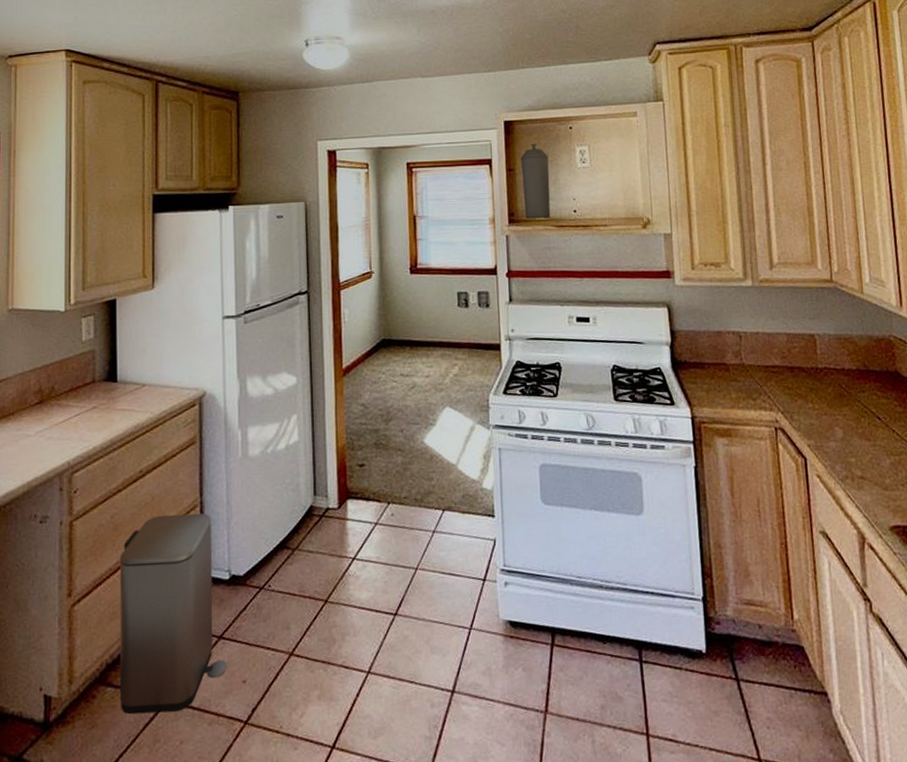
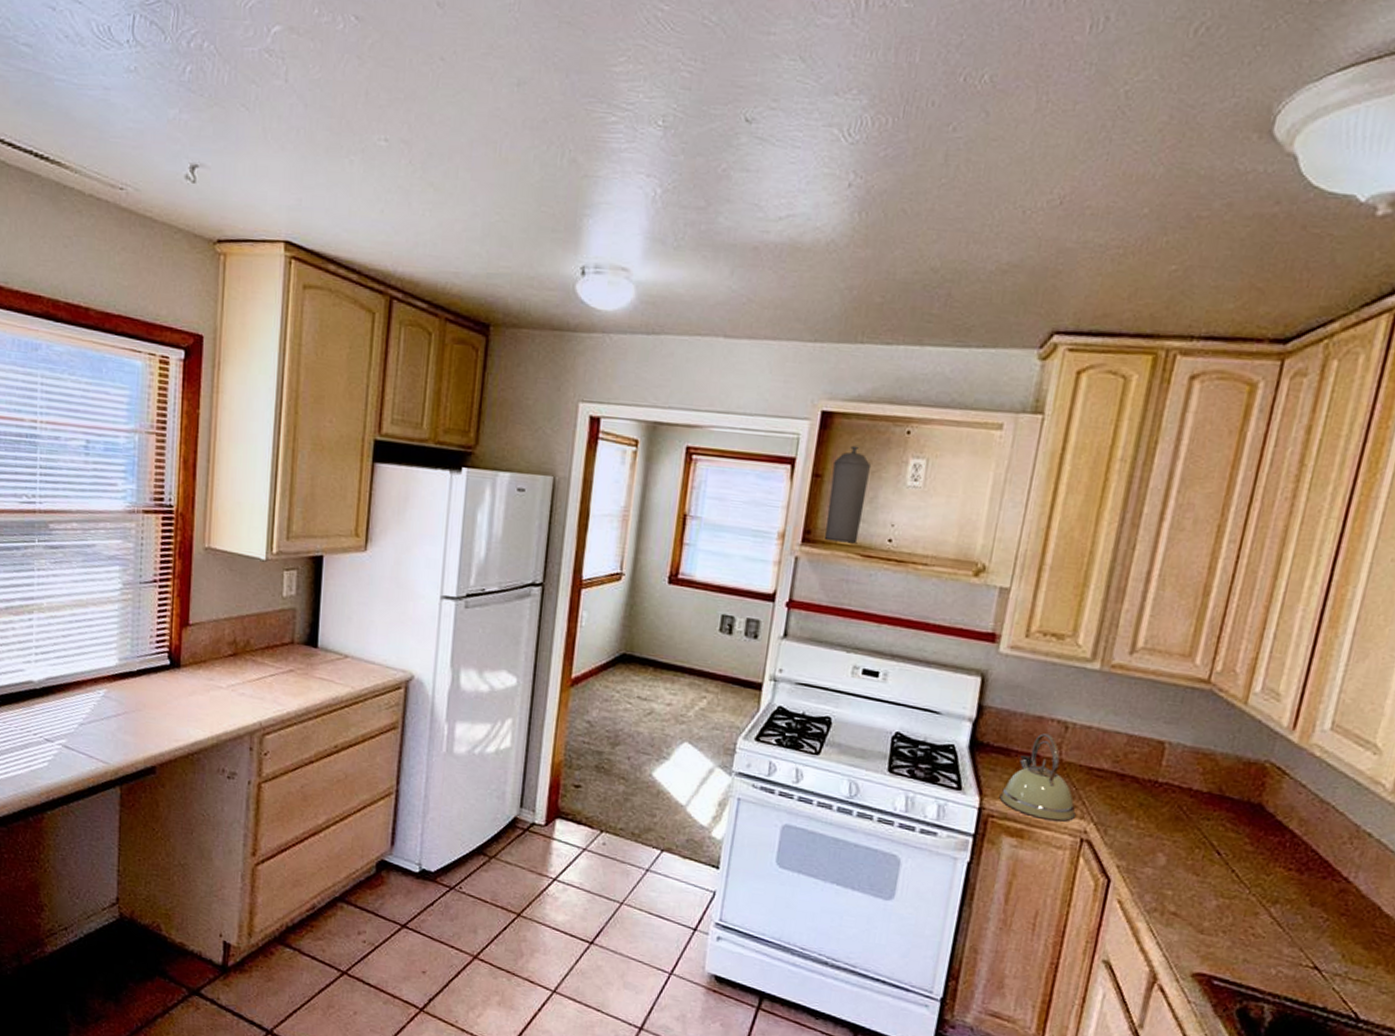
pedal bin: present [119,513,227,714] -> none [297,794,408,985]
kettle: none [705,344,766,417] -> present [999,733,1076,822]

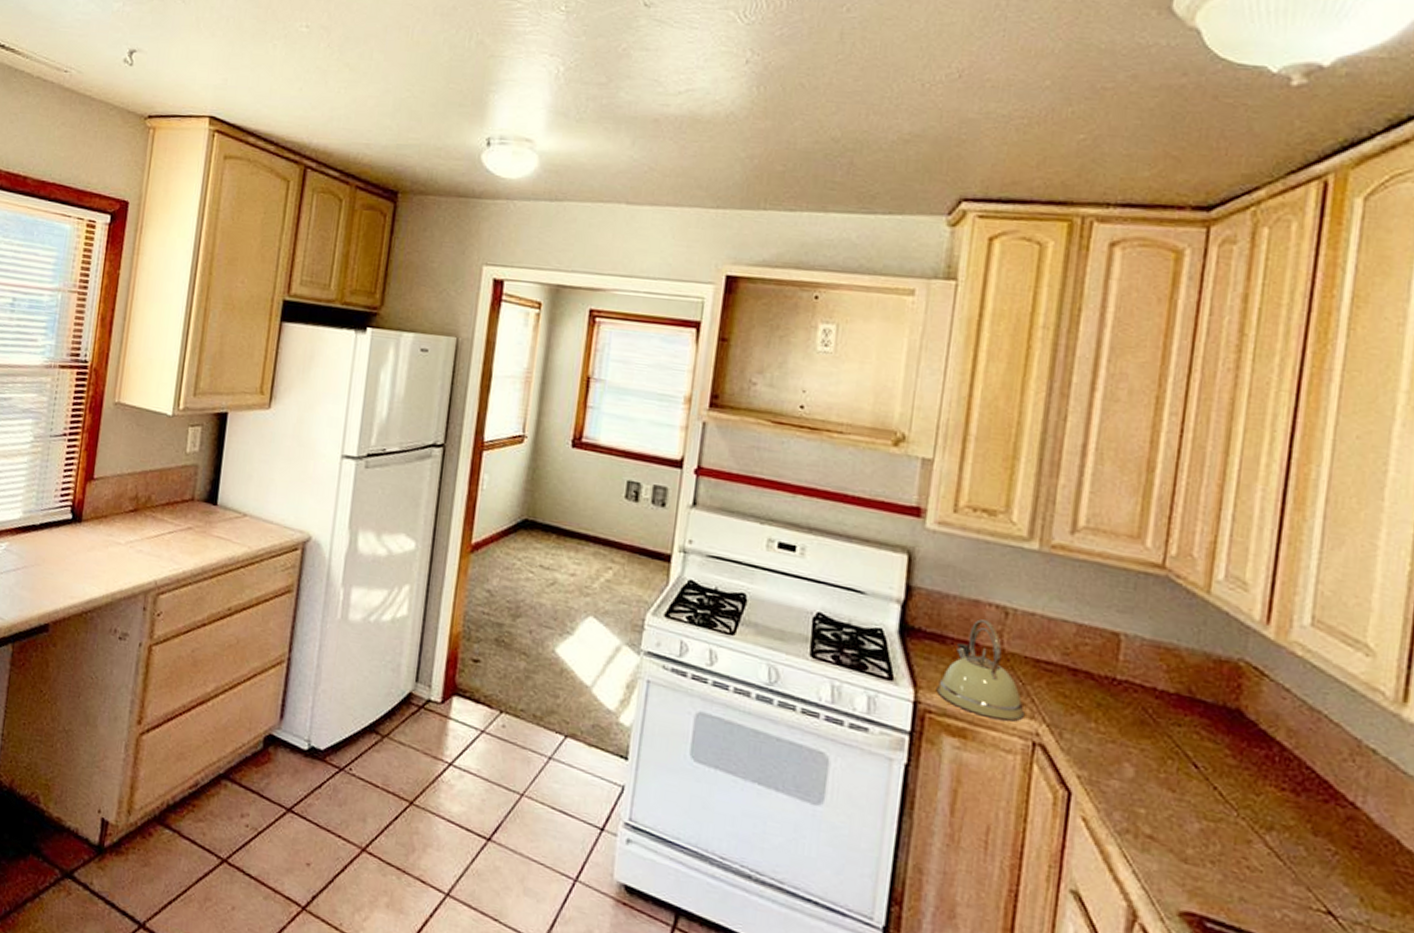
canister: present [825,445,871,544] -> none [733,310,778,410]

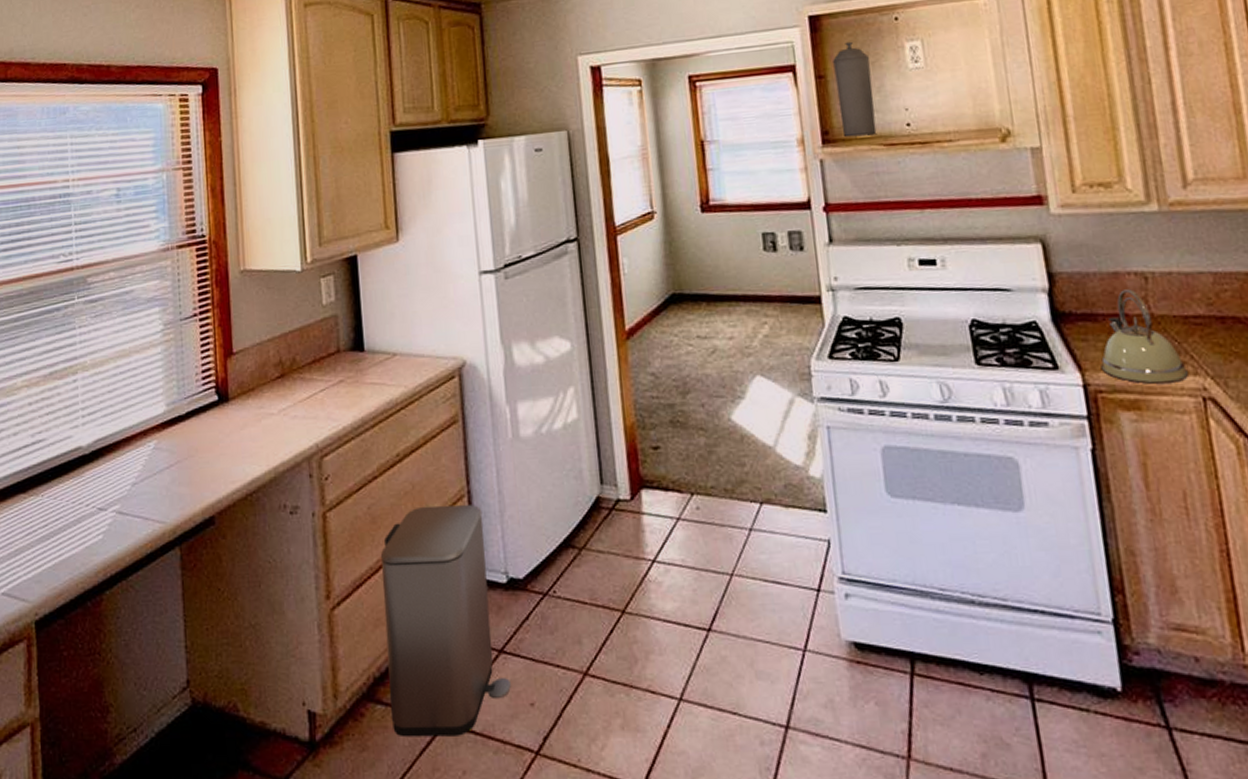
pedal bin: none [176,661,298,875] -> present [380,505,511,737]
canister: none [733,310,778,410] -> present [833,41,877,138]

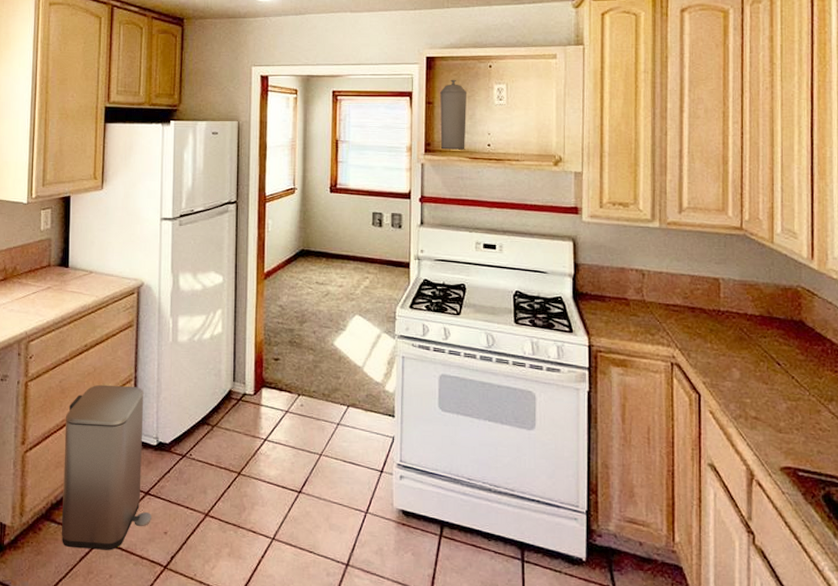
kettle: present [1100,289,1188,384] -> none [603,281,663,350]

